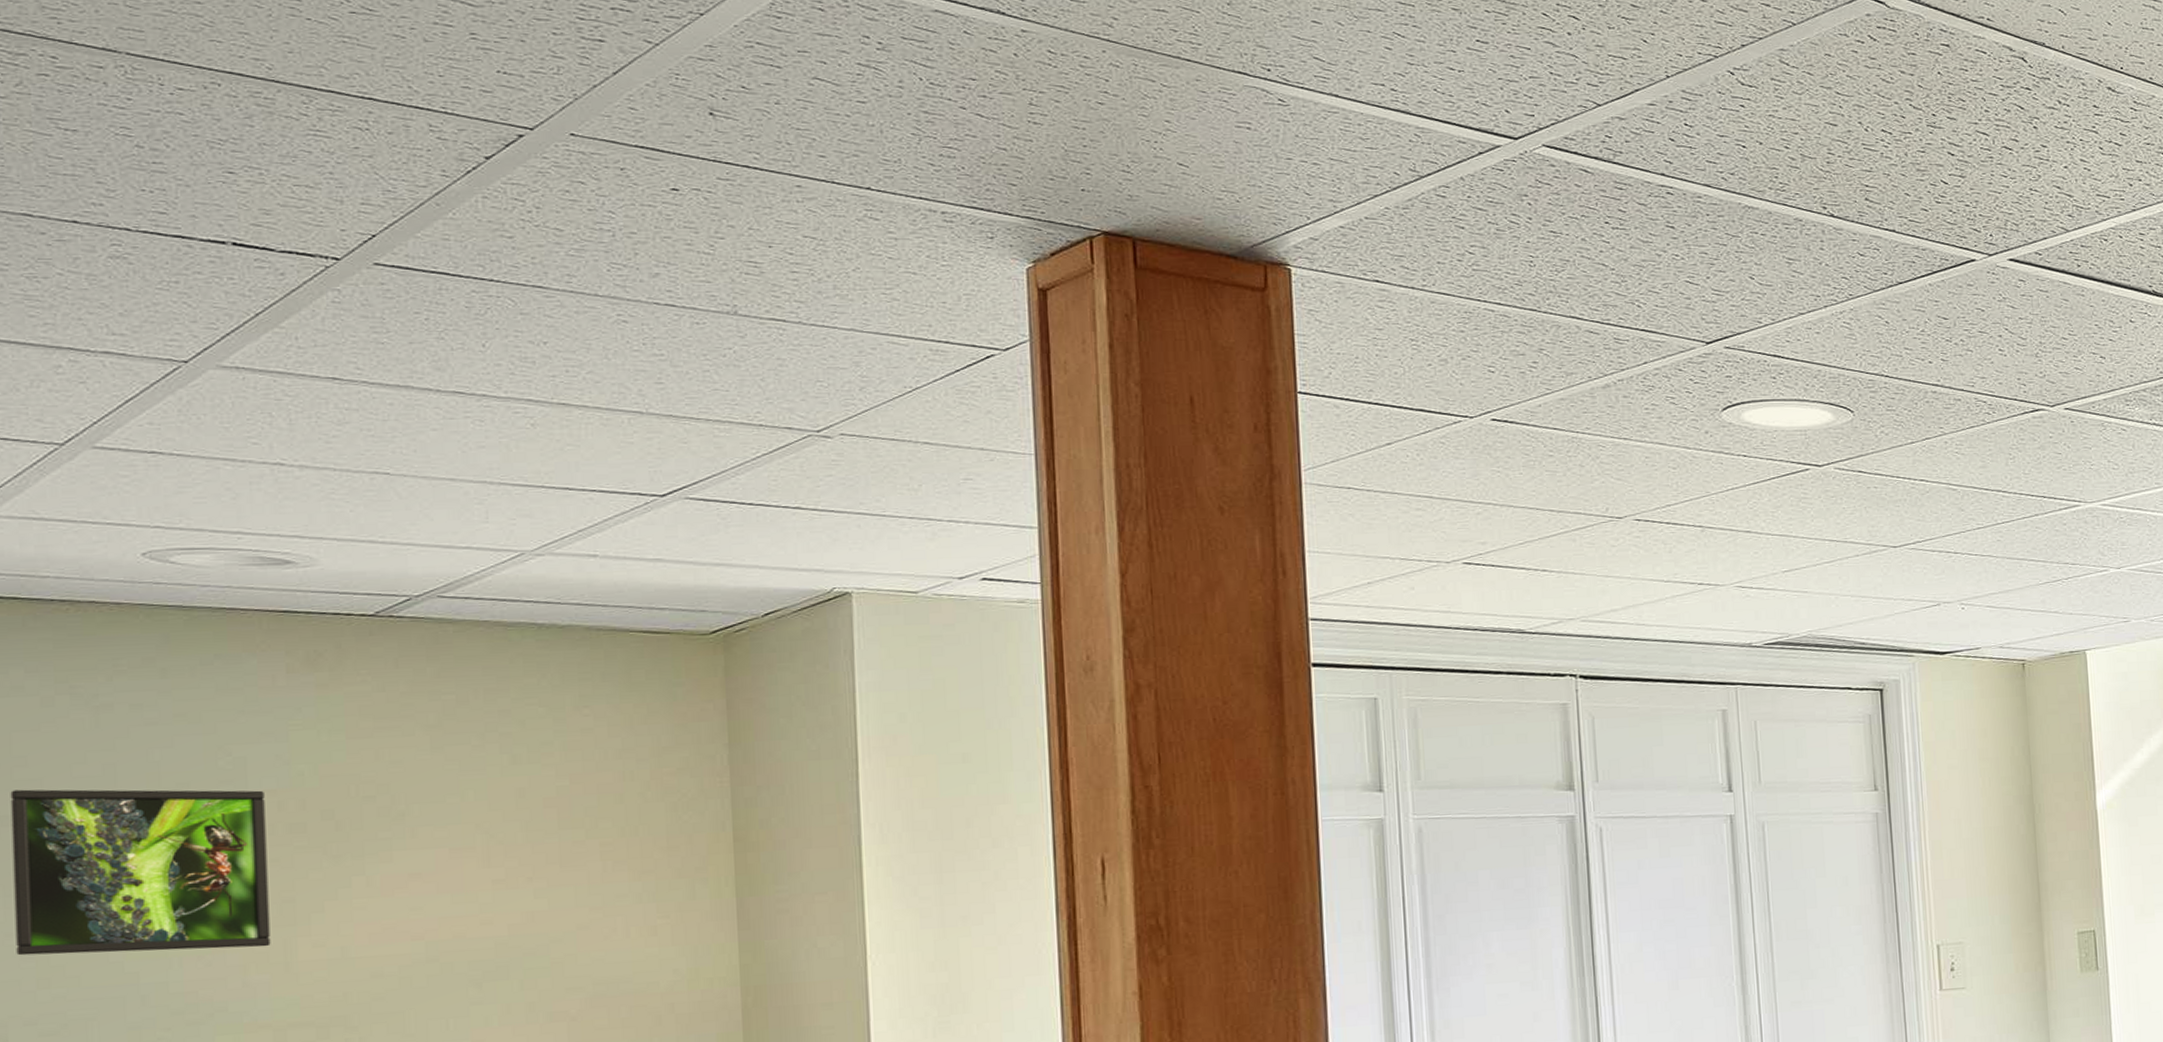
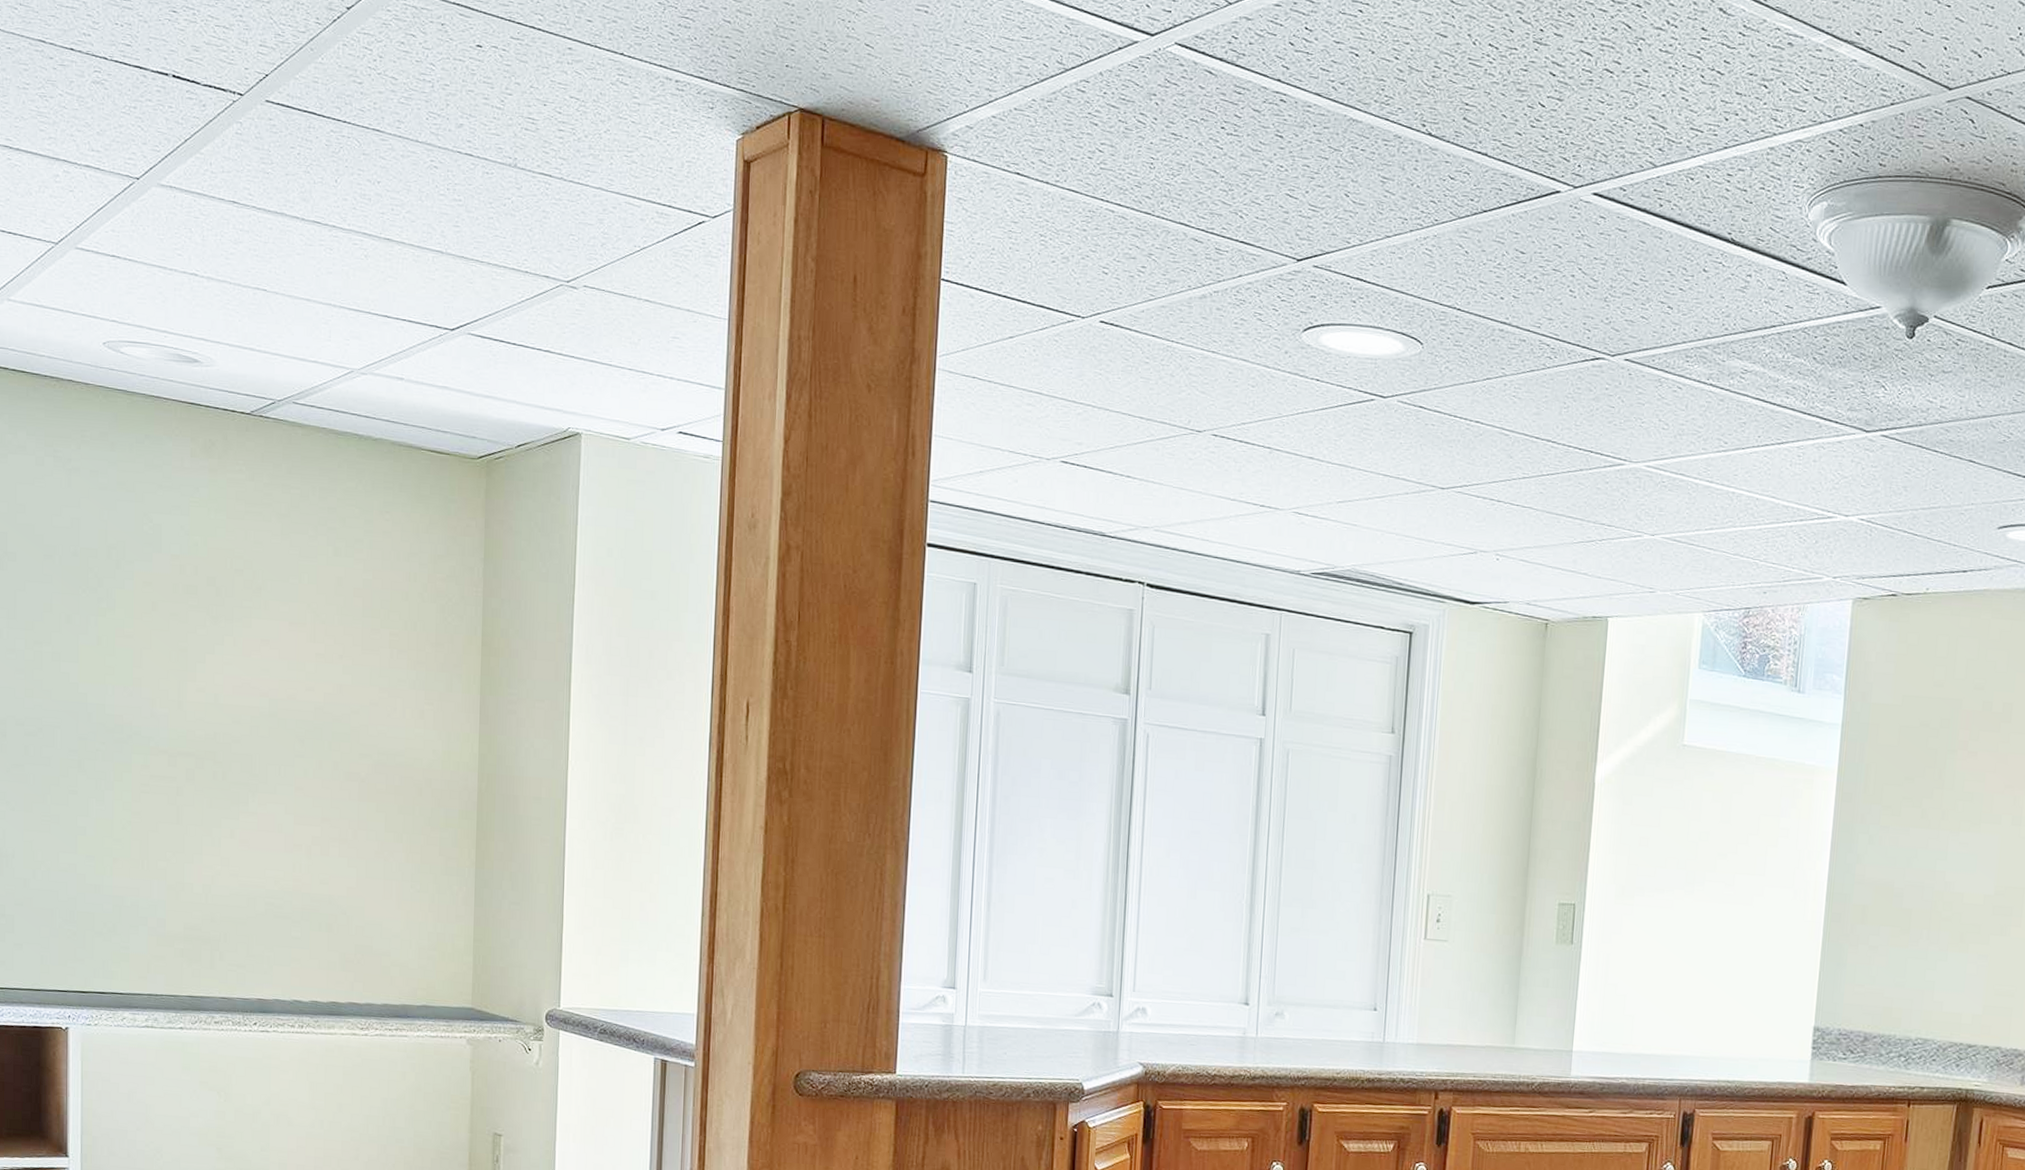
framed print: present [10,789,271,956] -> none [13,531,172,686]

